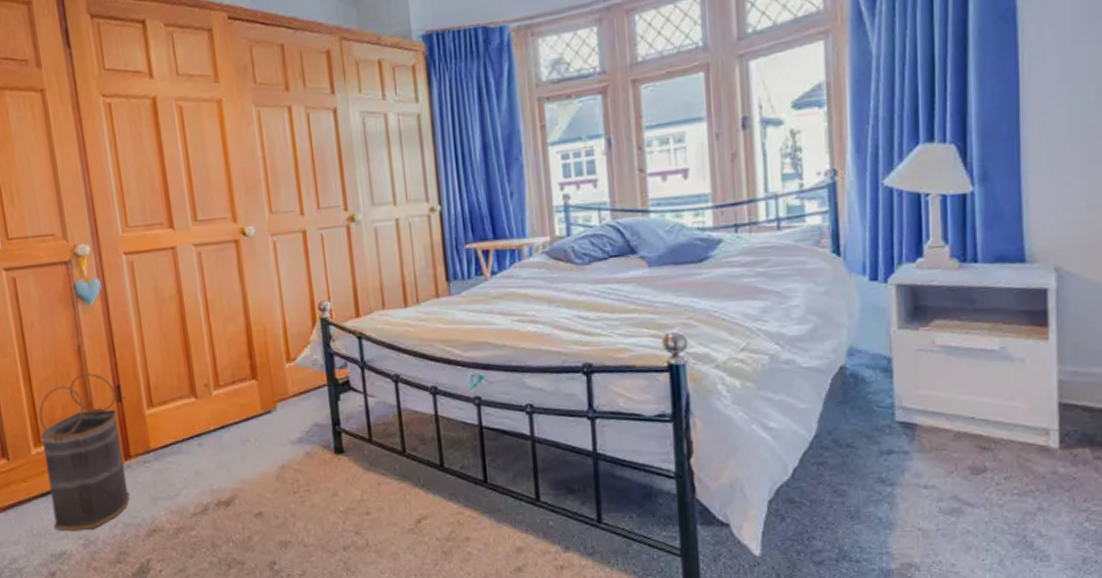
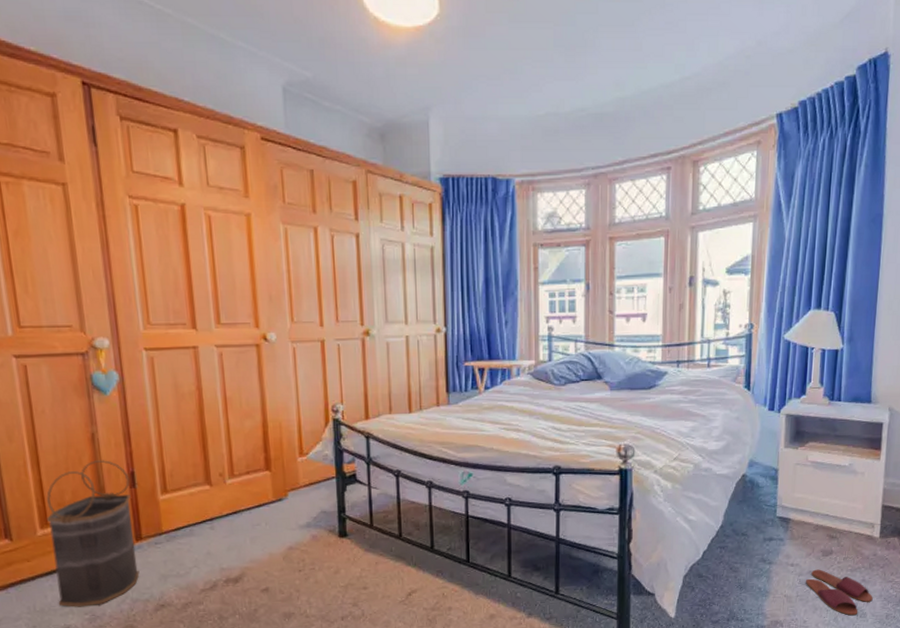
slippers: none [948,493,1058,559] -> present [805,569,873,616]

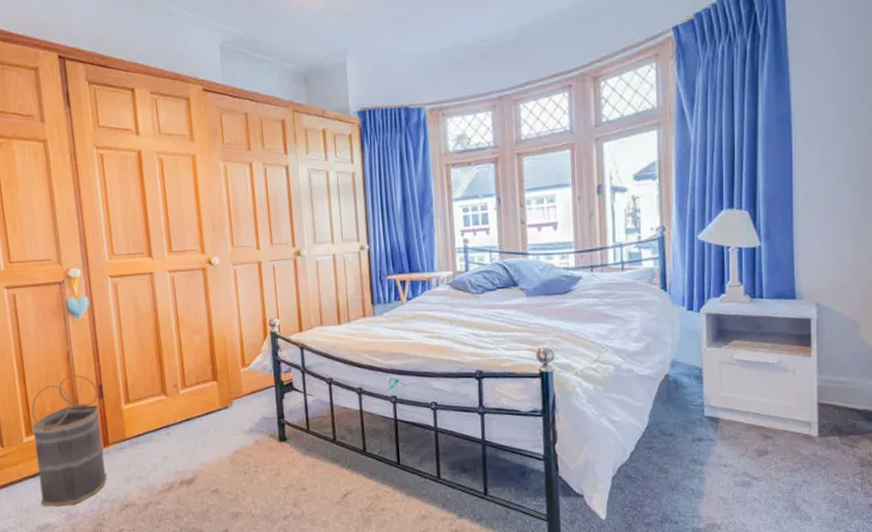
slippers: present [805,569,873,616] -> none [741,470,817,519]

